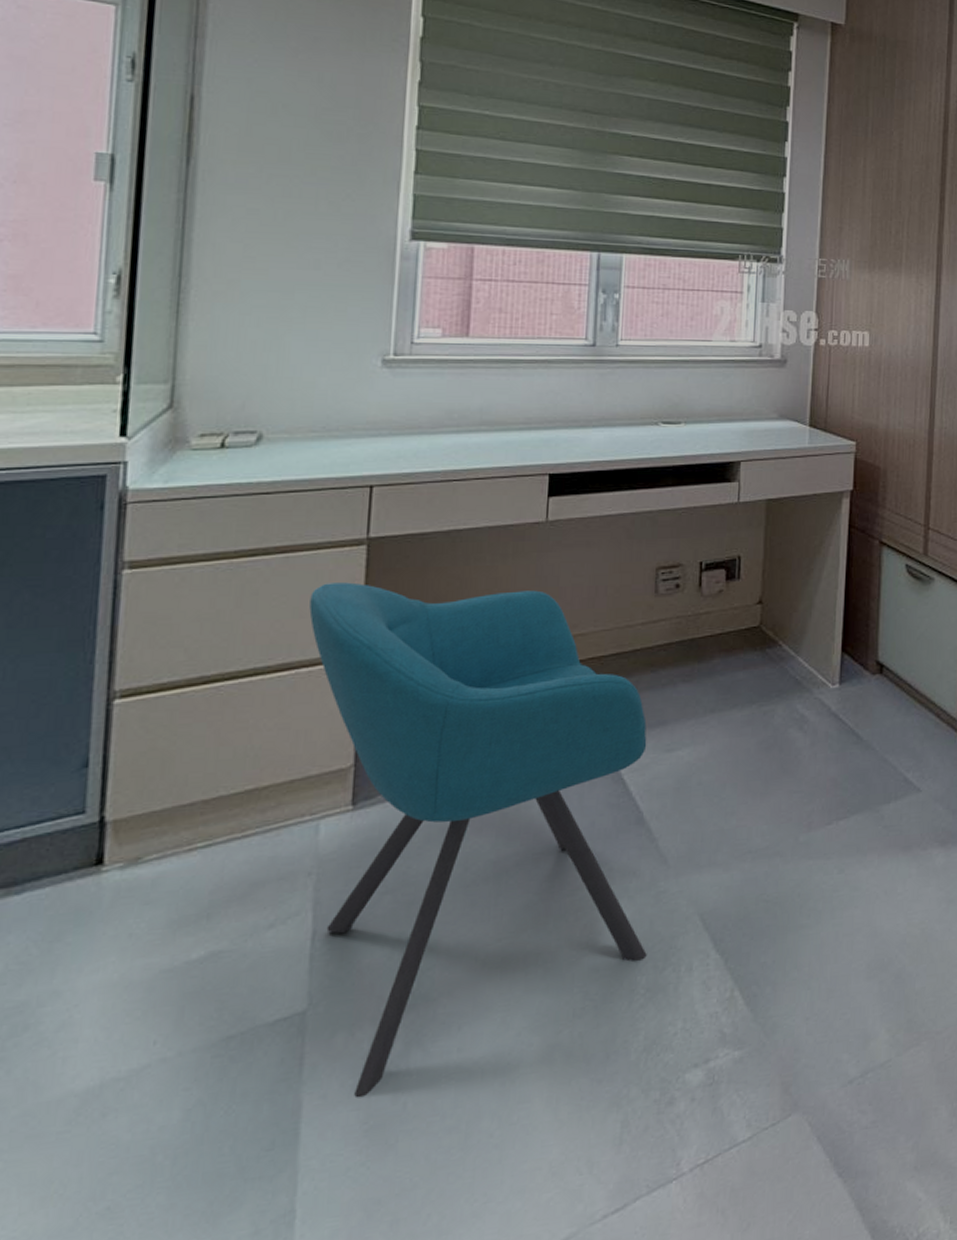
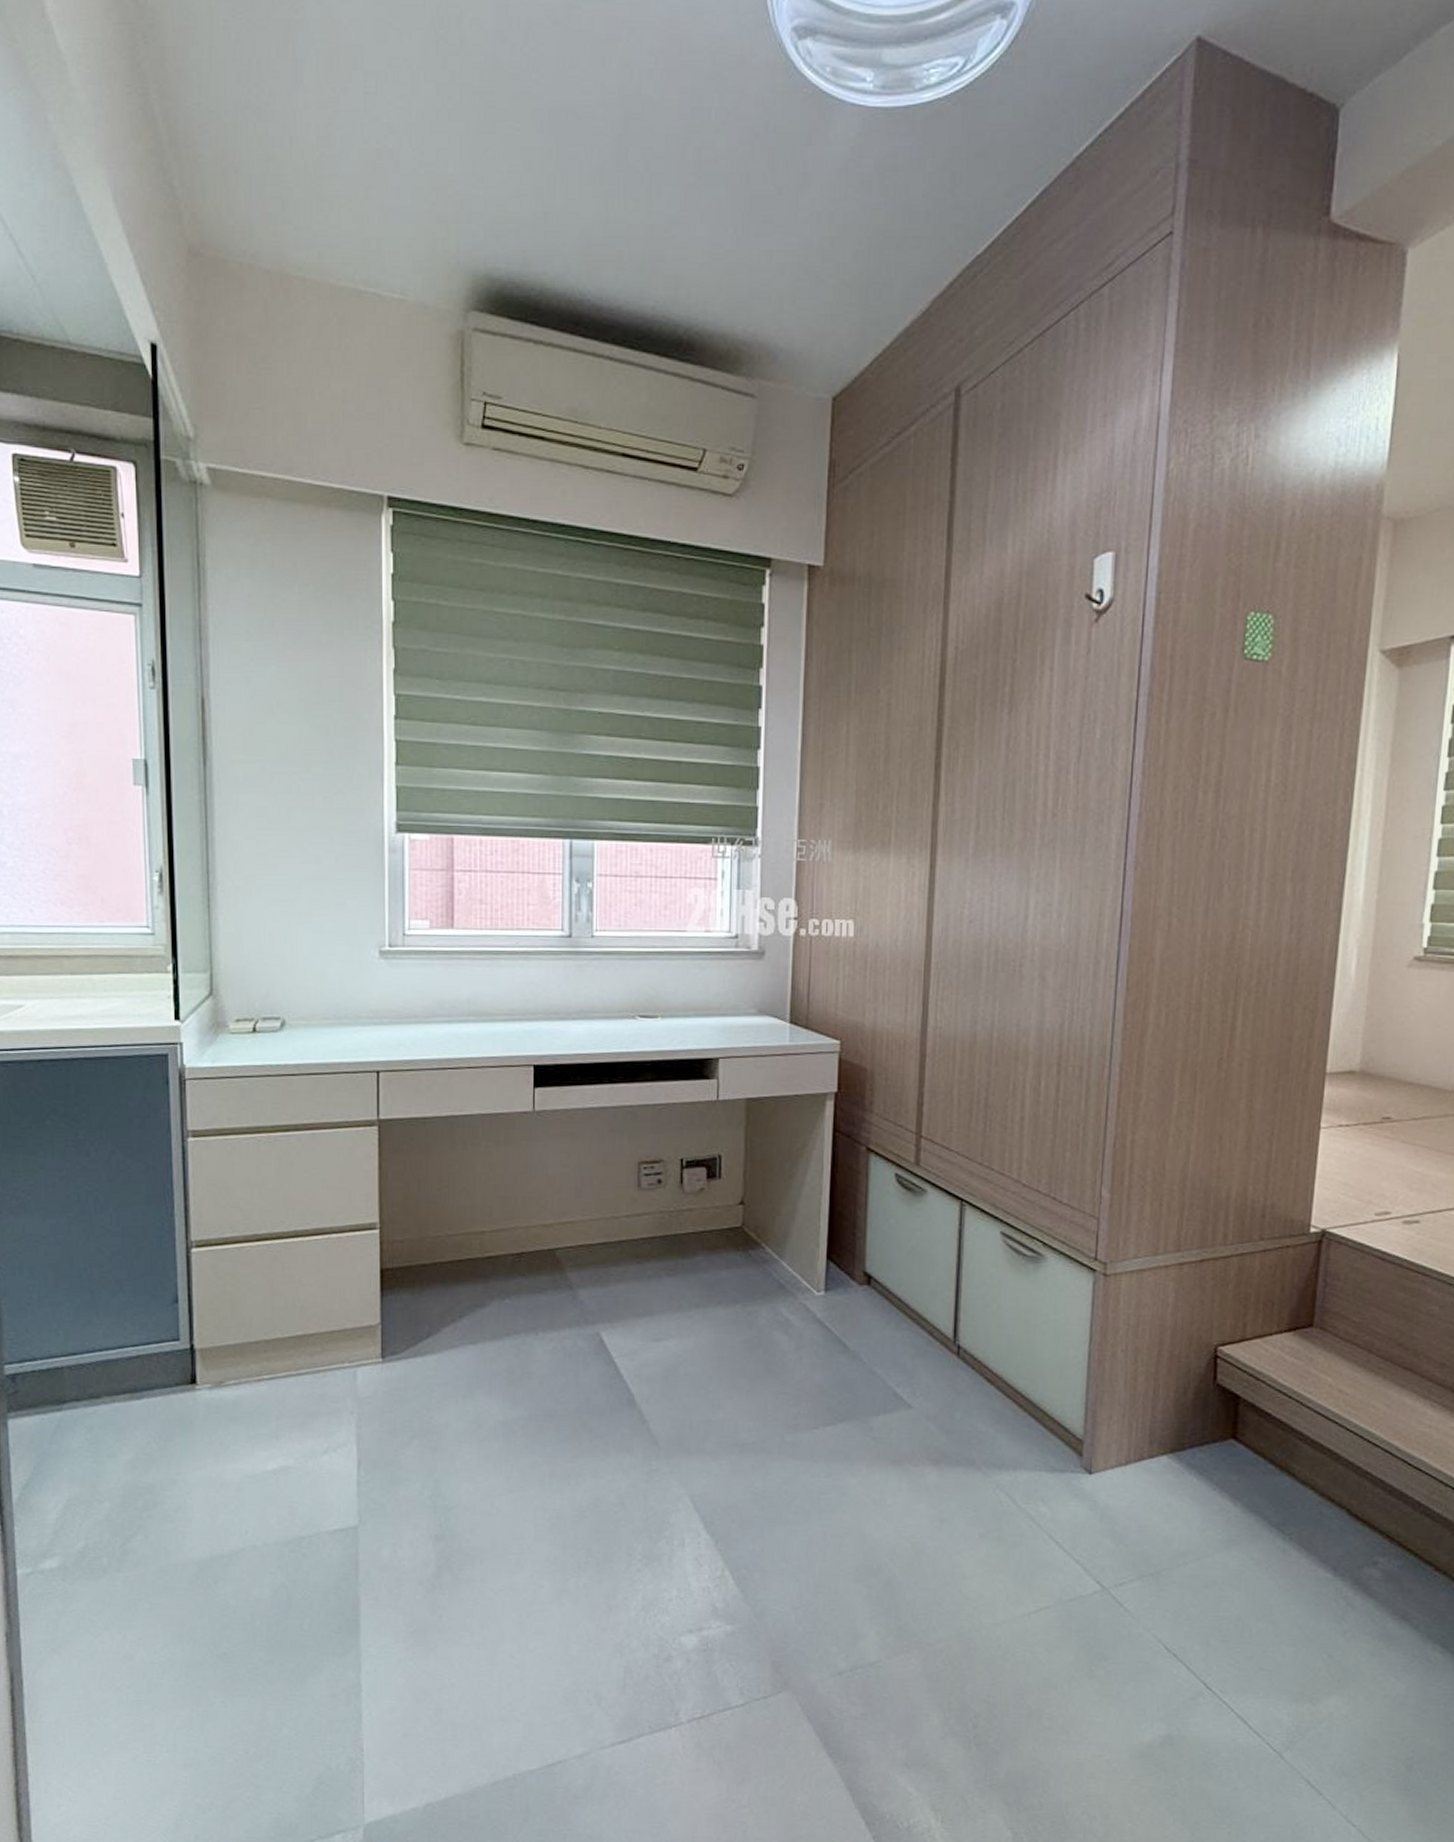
chair: present [309,582,647,1098] -> none [335,1159,642,1605]

